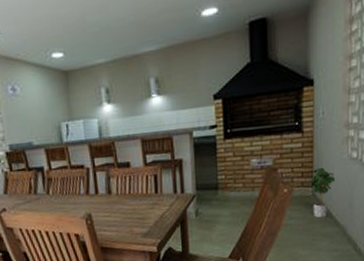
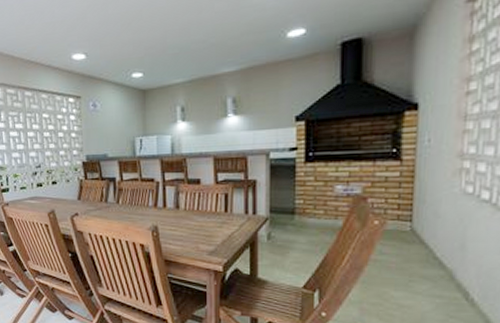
potted plant: present [311,168,335,218] -> none [410,202,442,258]

